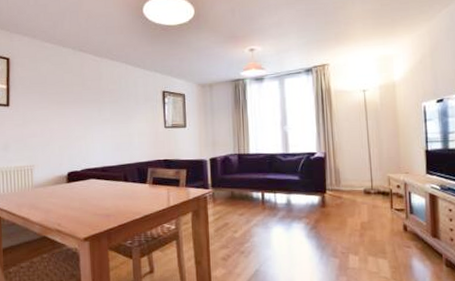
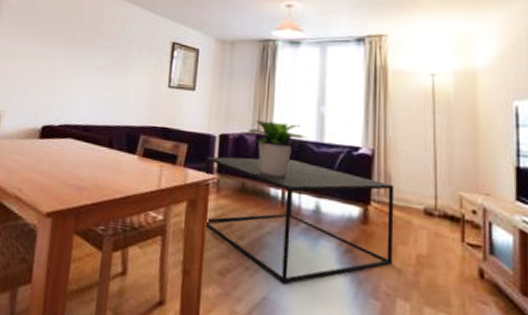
coffee table: none [202,169,345,258] -> present [205,156,395,284]
potted plant: none [231,142,276,185] -> present [248,120,308,179]

